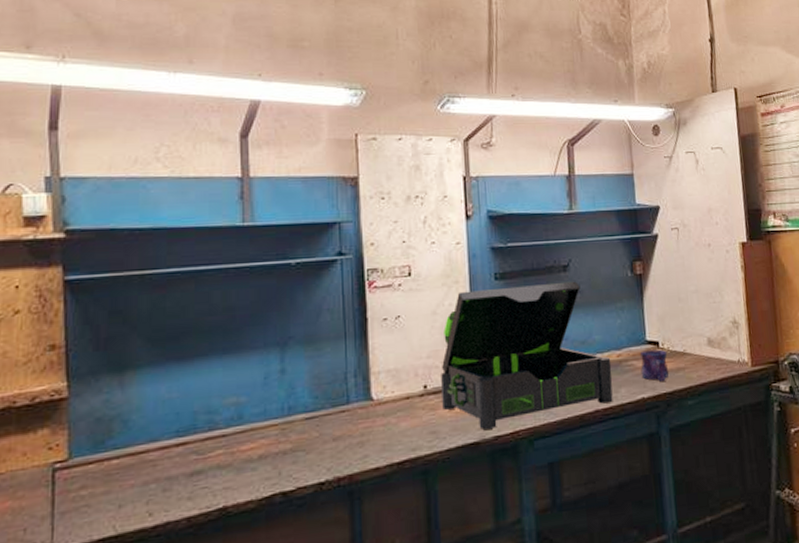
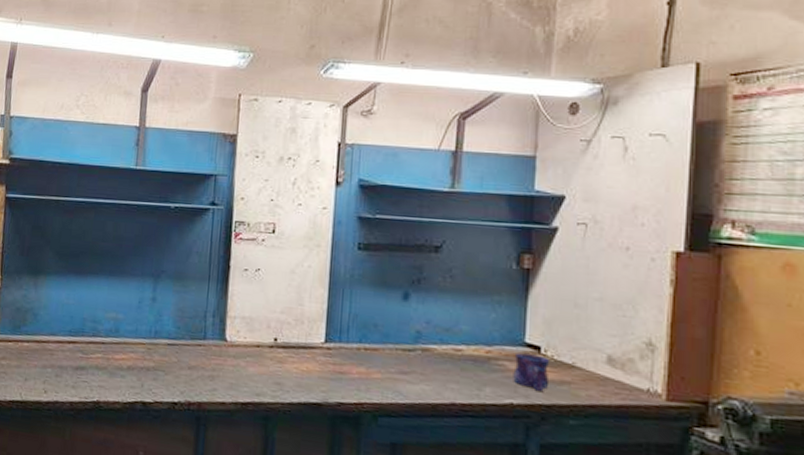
tool box: present [441,281,613,430] -> none [290,255,478,400]

